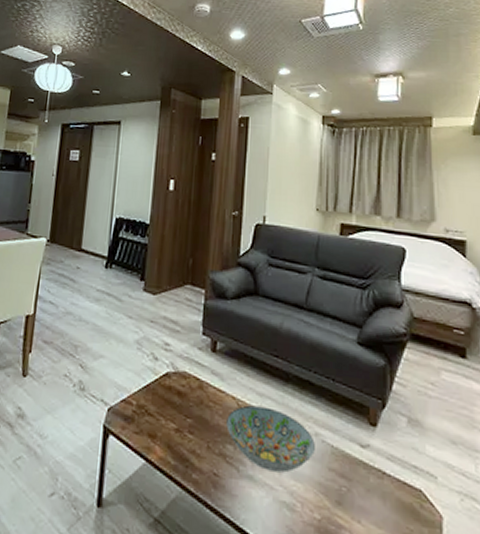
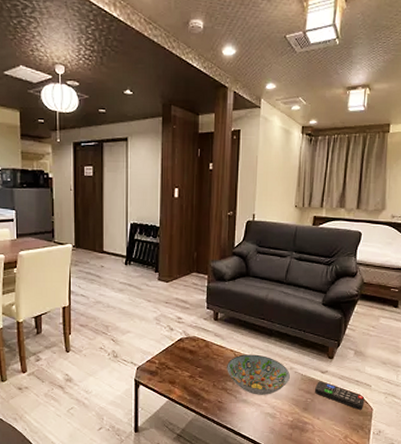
remote control: none [352,459,429,518] -> present [315,381,365,411]

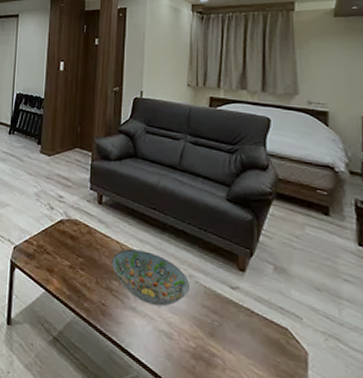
remote control: present [315,381,365,411] -> none [224,299,295,352]

